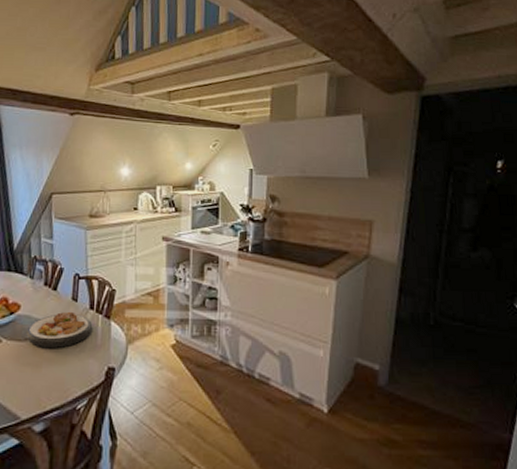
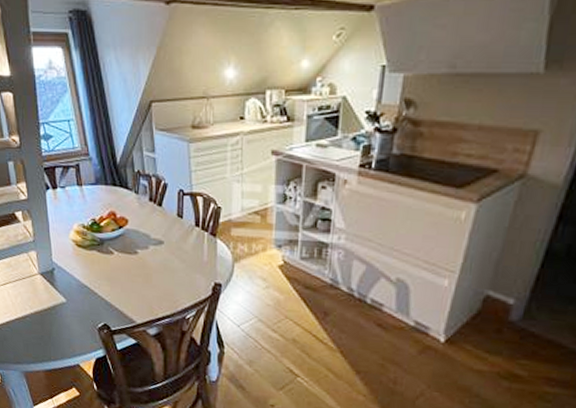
plate: present [26,311,92,348] -> none [135,227,198,262]

